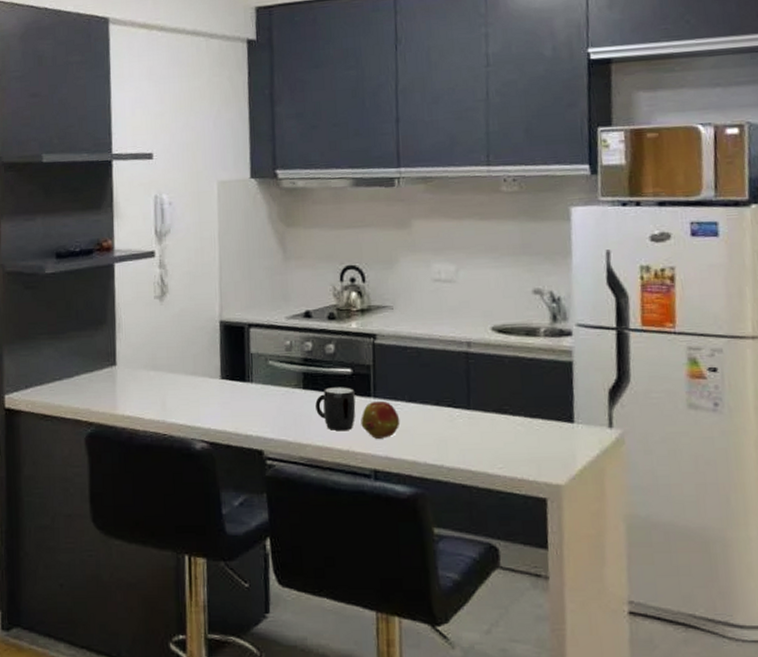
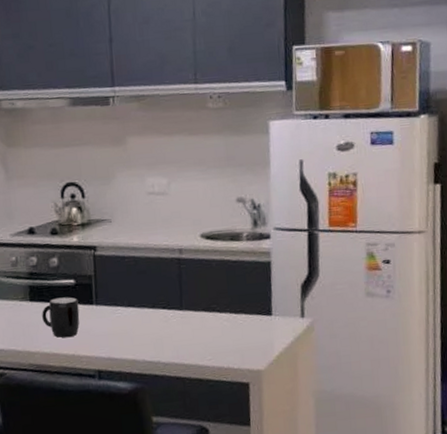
fruit: present [361,400,400,439] -> none [84,307,121,342]

